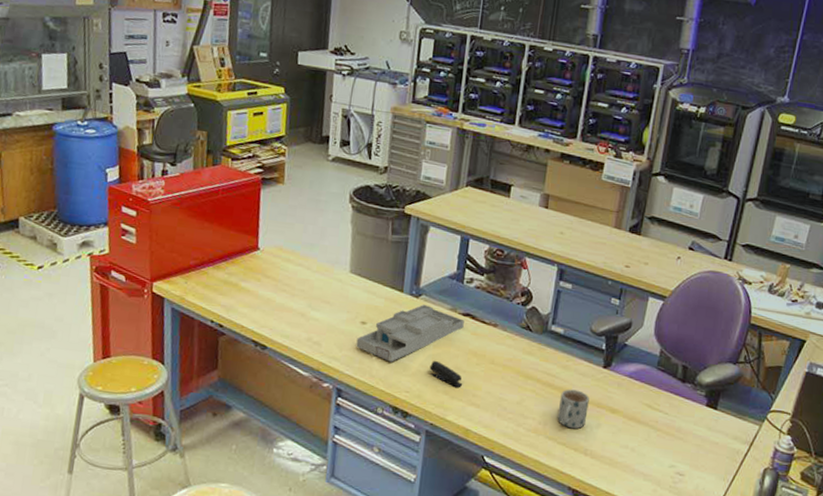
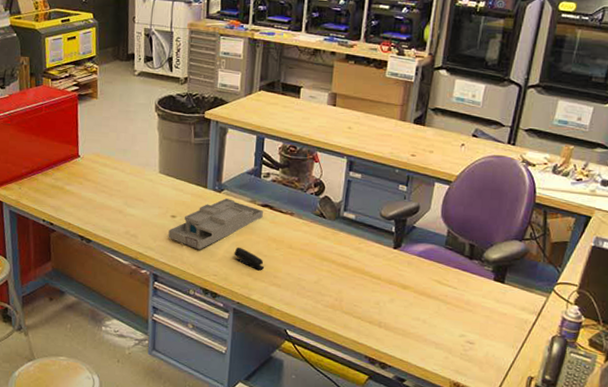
mug: present [557,389,590,429] -> none [352,268,382,304]

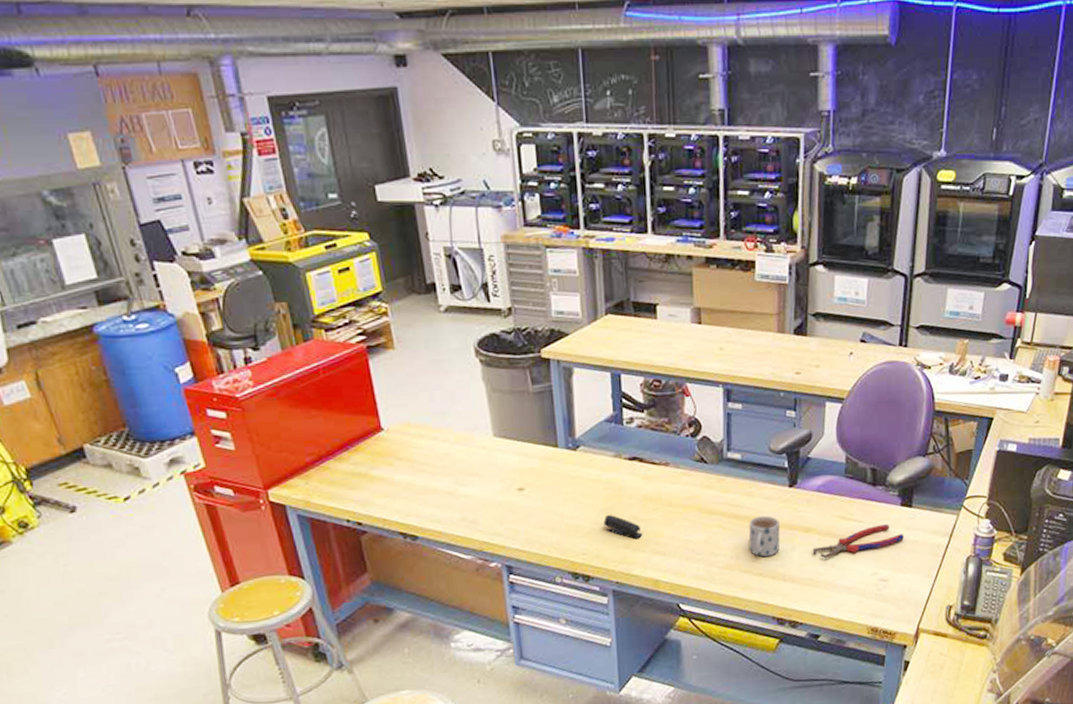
desk organizer: present [168,198,263,250] -> none [517,456,632,526]
mug: none [352,268,382,304] -> present [749,515,780,557]
pliers: none [408,293,494,315] -> present [812,523,904,559]

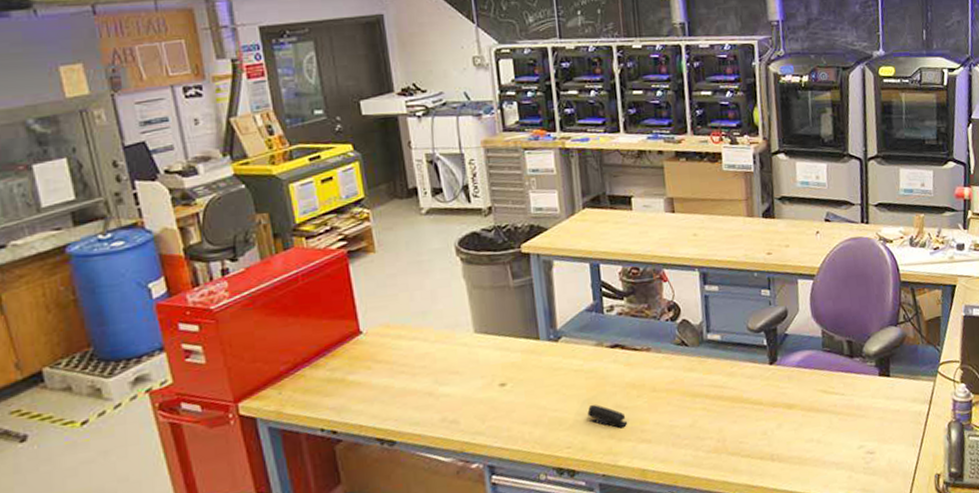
mug: present [749,515,780,557] -> none [733,394,765,438]
pliers: present [812,523,904,559] -> none [797,394,885,435]

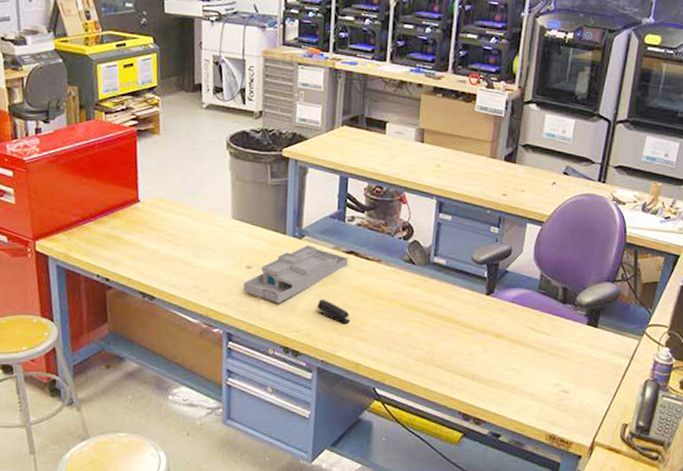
desk organizer: none [499,347,615,420] -> present [243,245,348,304]

